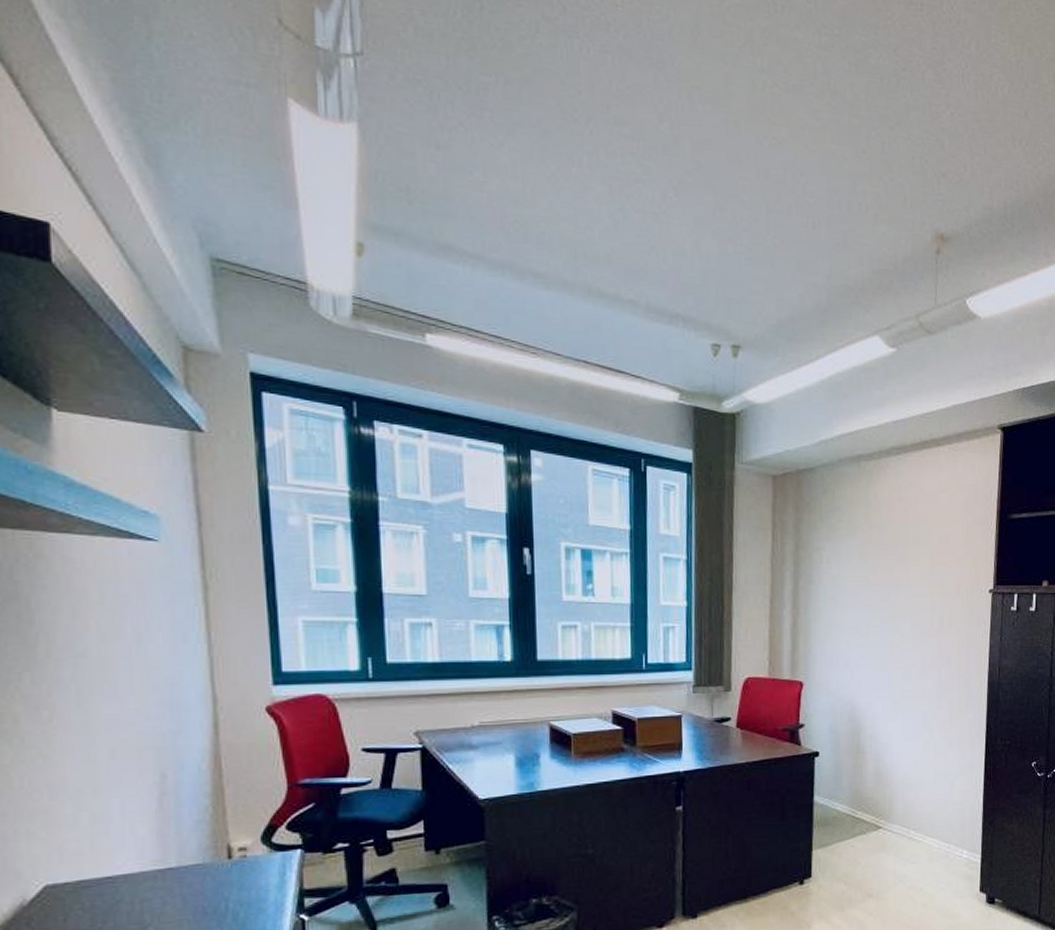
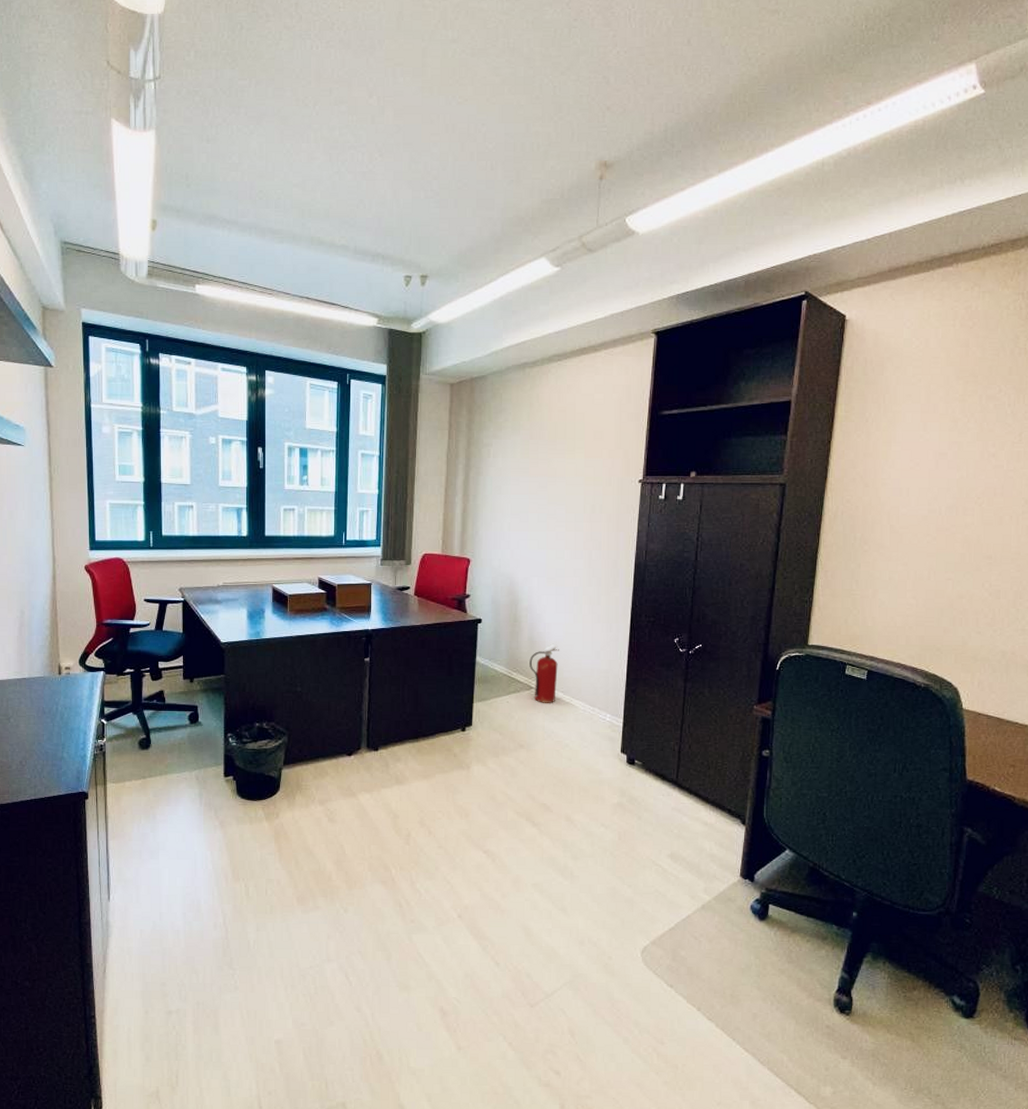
fire extinguisher: none [876,776,909,844] -> present [529,644,559,703]

